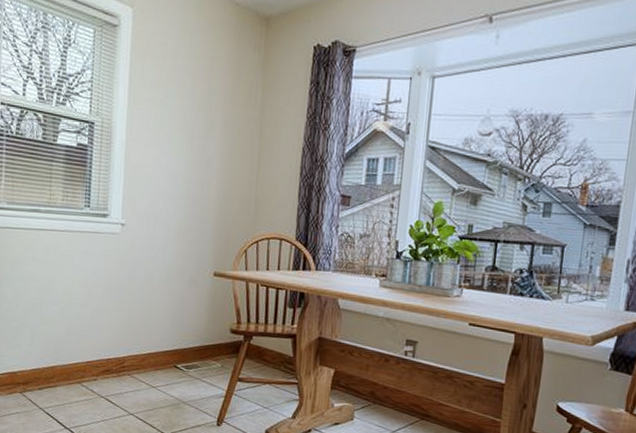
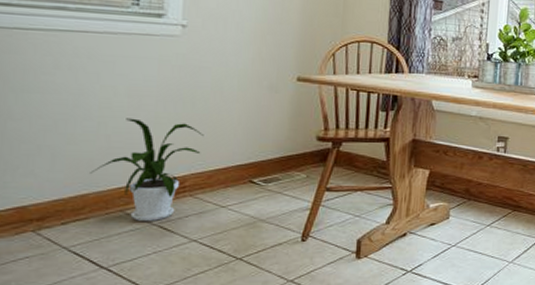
house plant: none [57,304,139,394] -> present [90,118,204,221]

